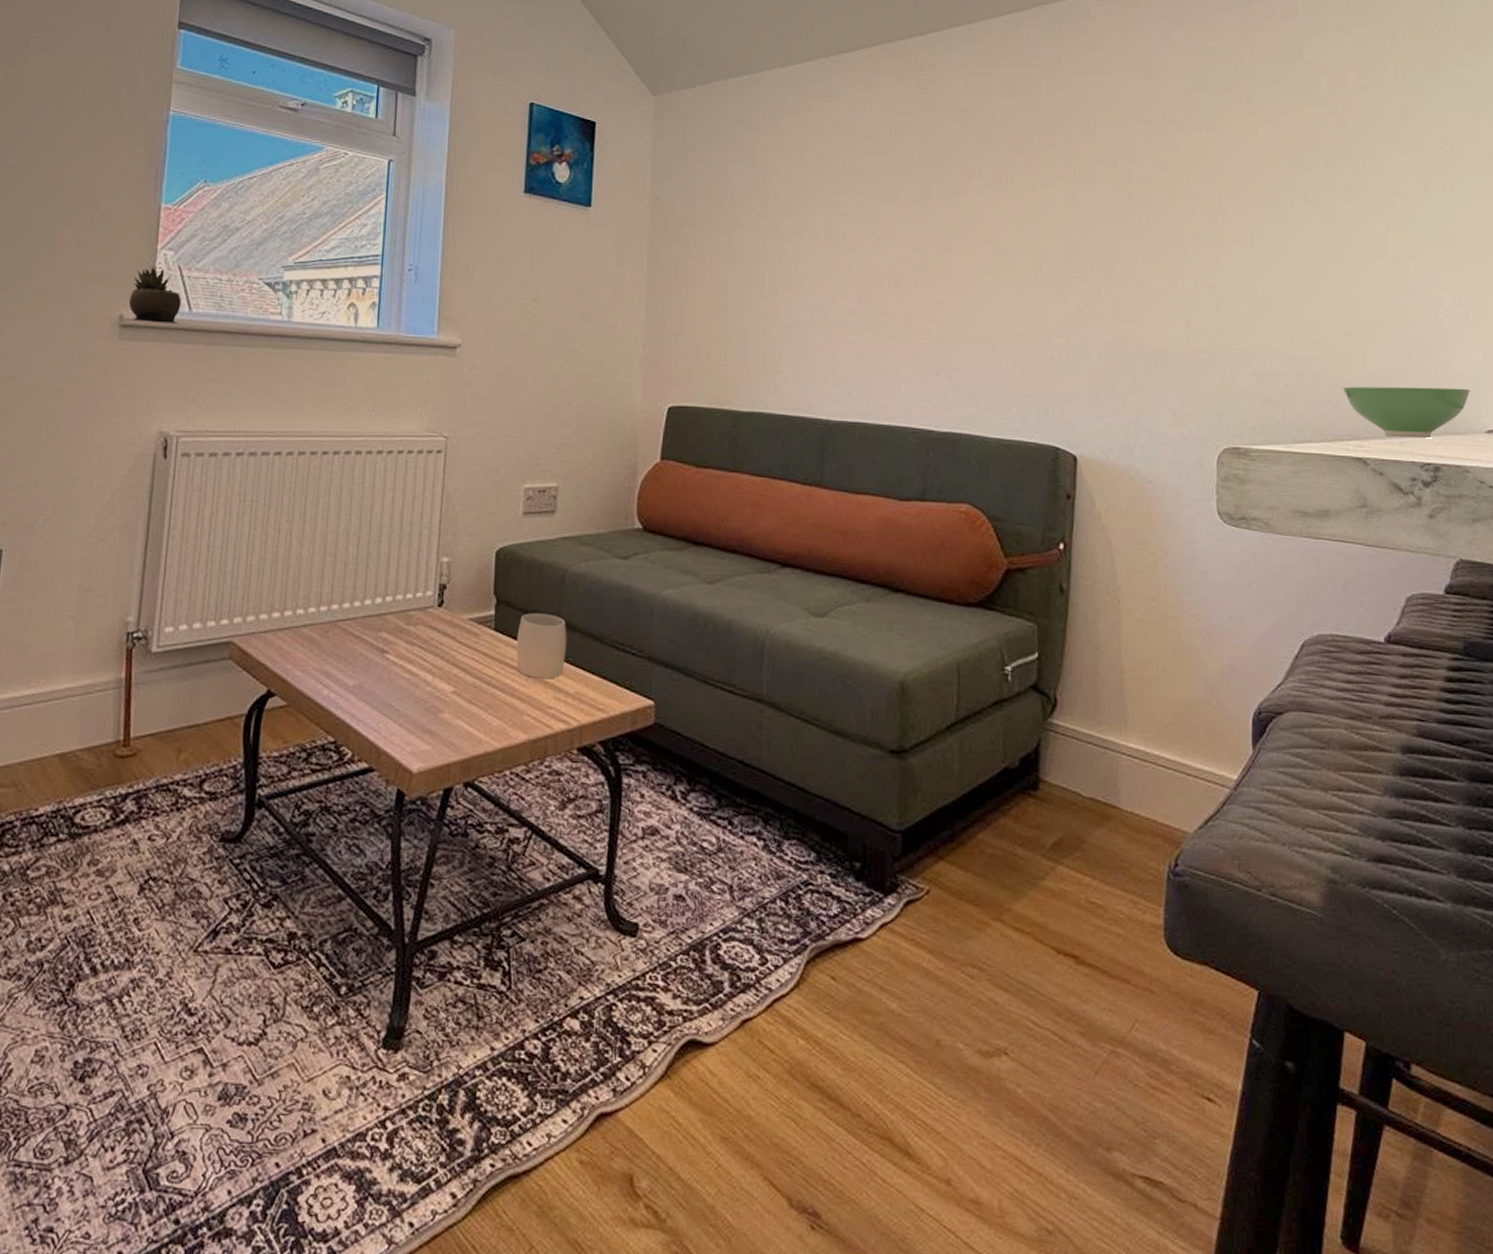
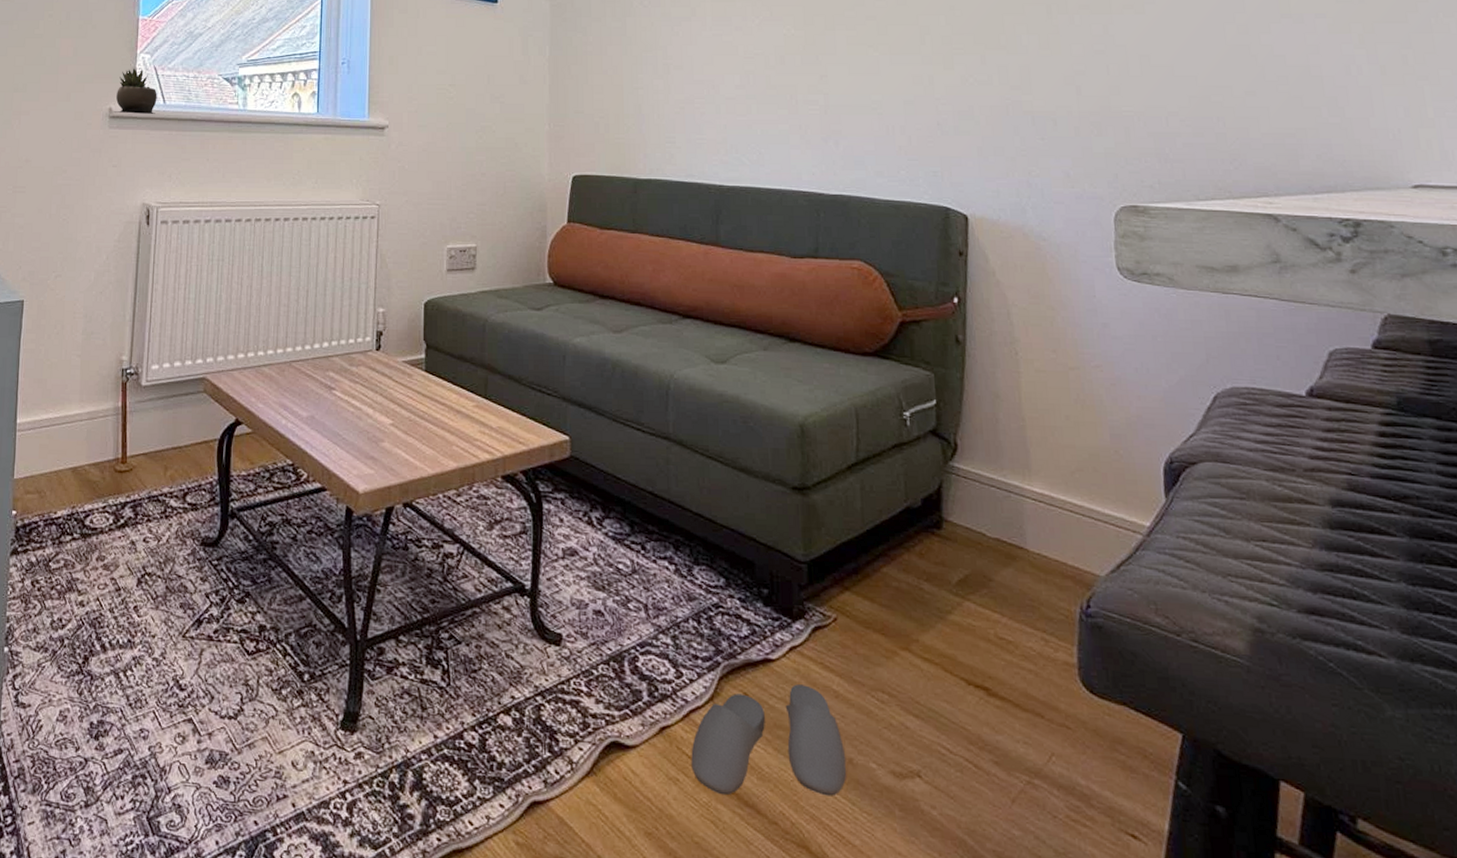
mug: present [516,613,567,679] -> none [445,357,489,415]
slippers: none [773,964,934,1090] -> present [691,684,847,796]
bowl: present [1342,386,1471,439] -> none [1247,144,1393,195]

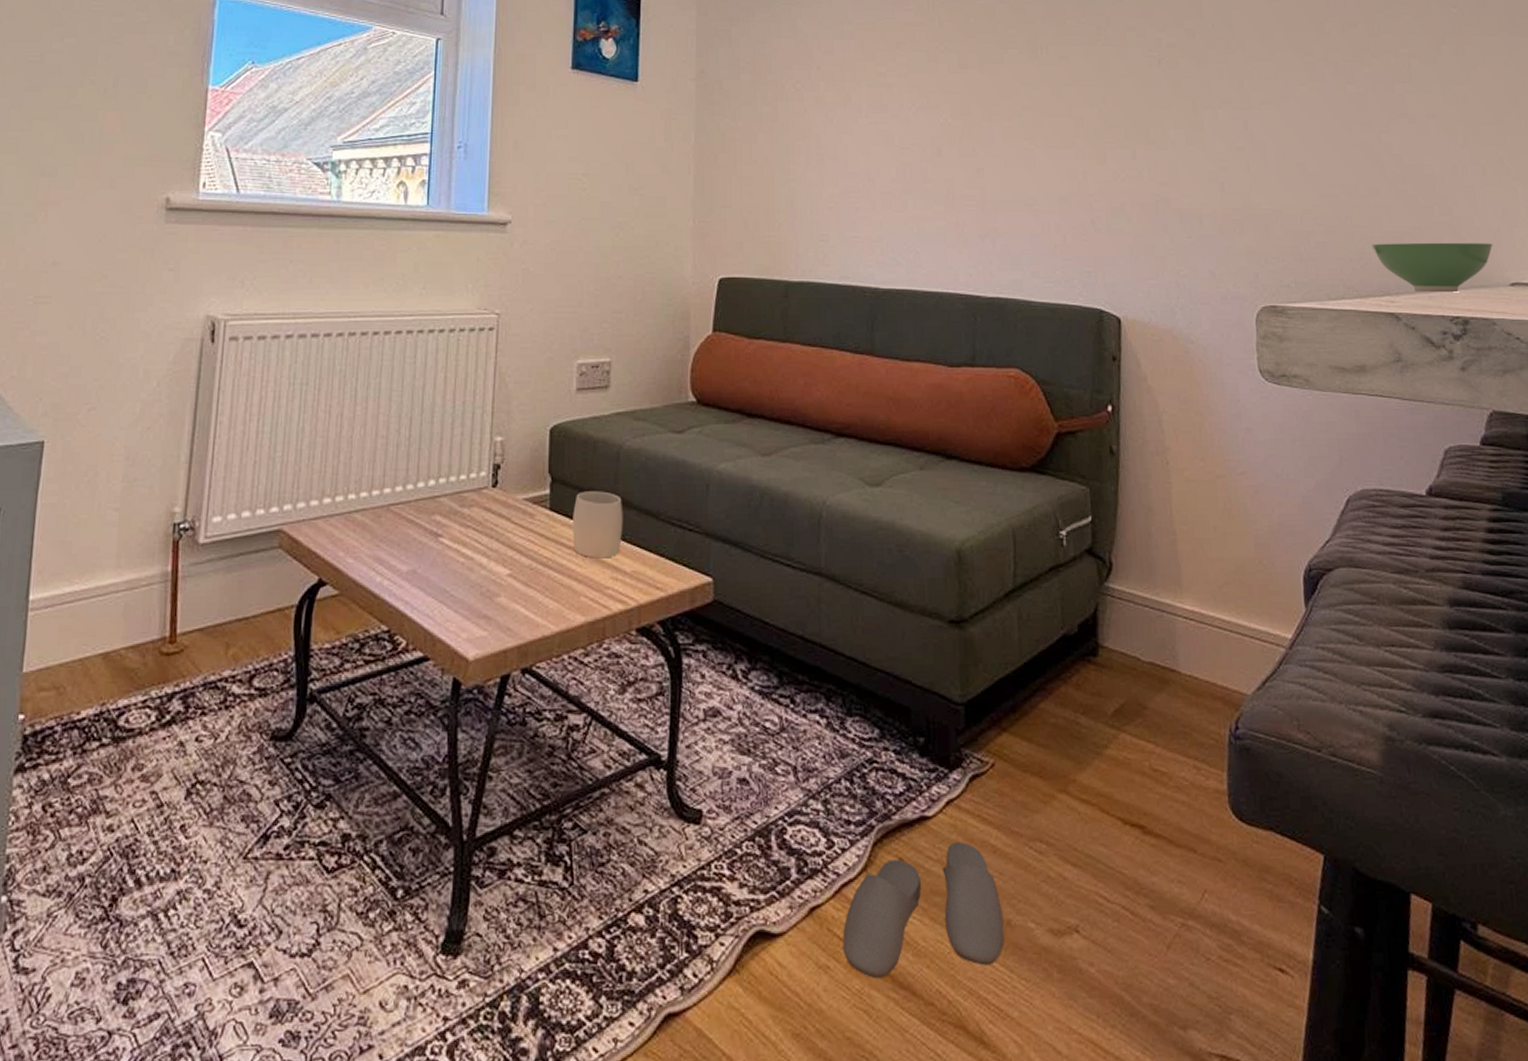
succulent plant: present [111,68,157,114] -> none [169,148,229,205]
mug: none [445,357,489,415] -> present [572,491,623,559]
bowl: none [1247,144,1393,195] -> present [1371,242,1493,293]

